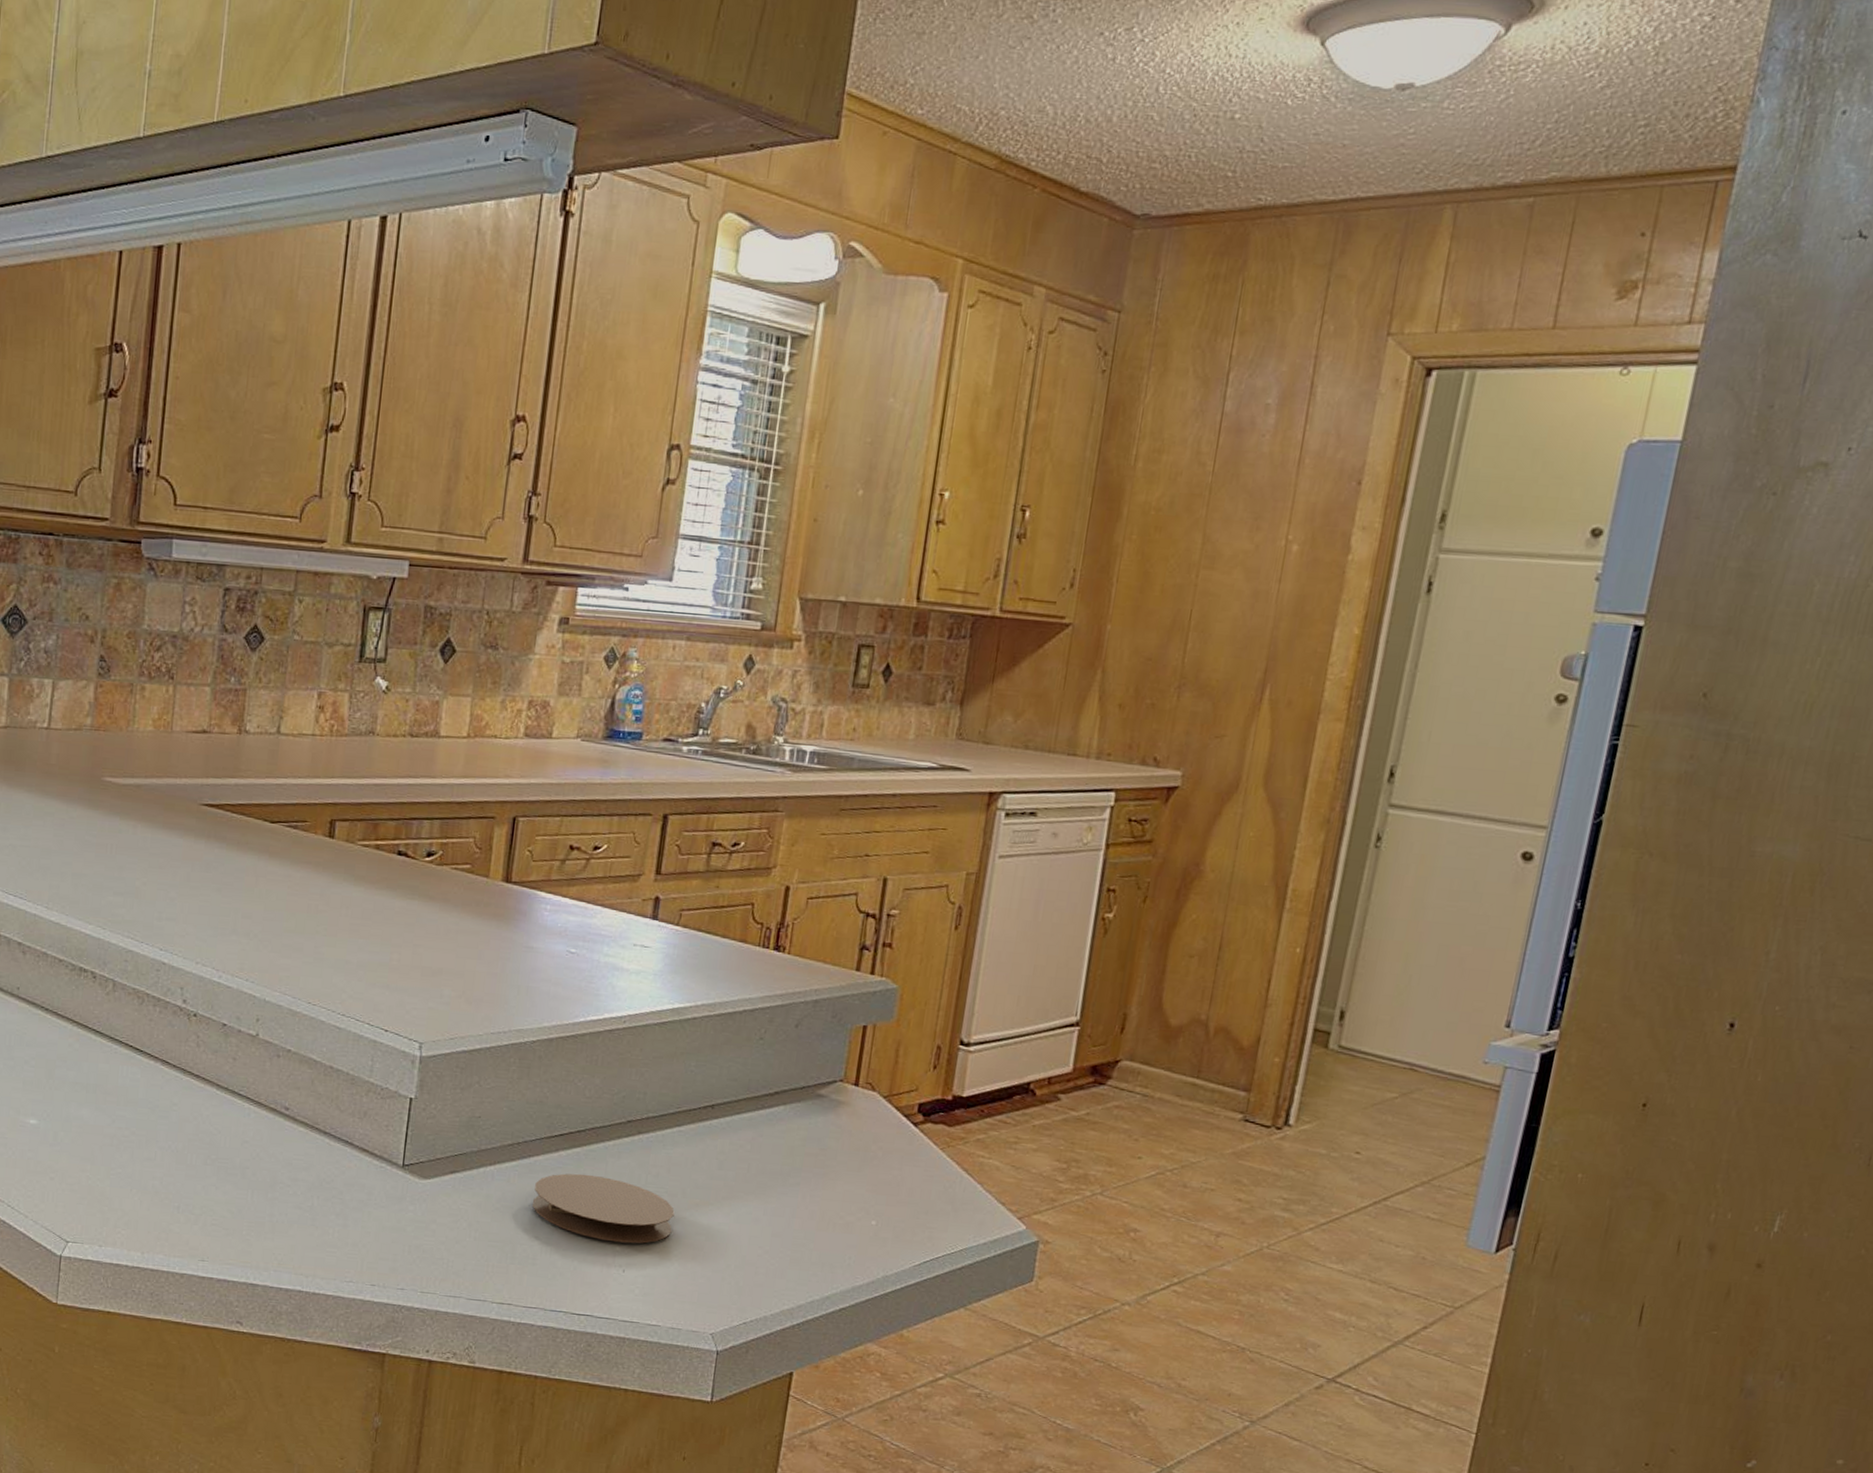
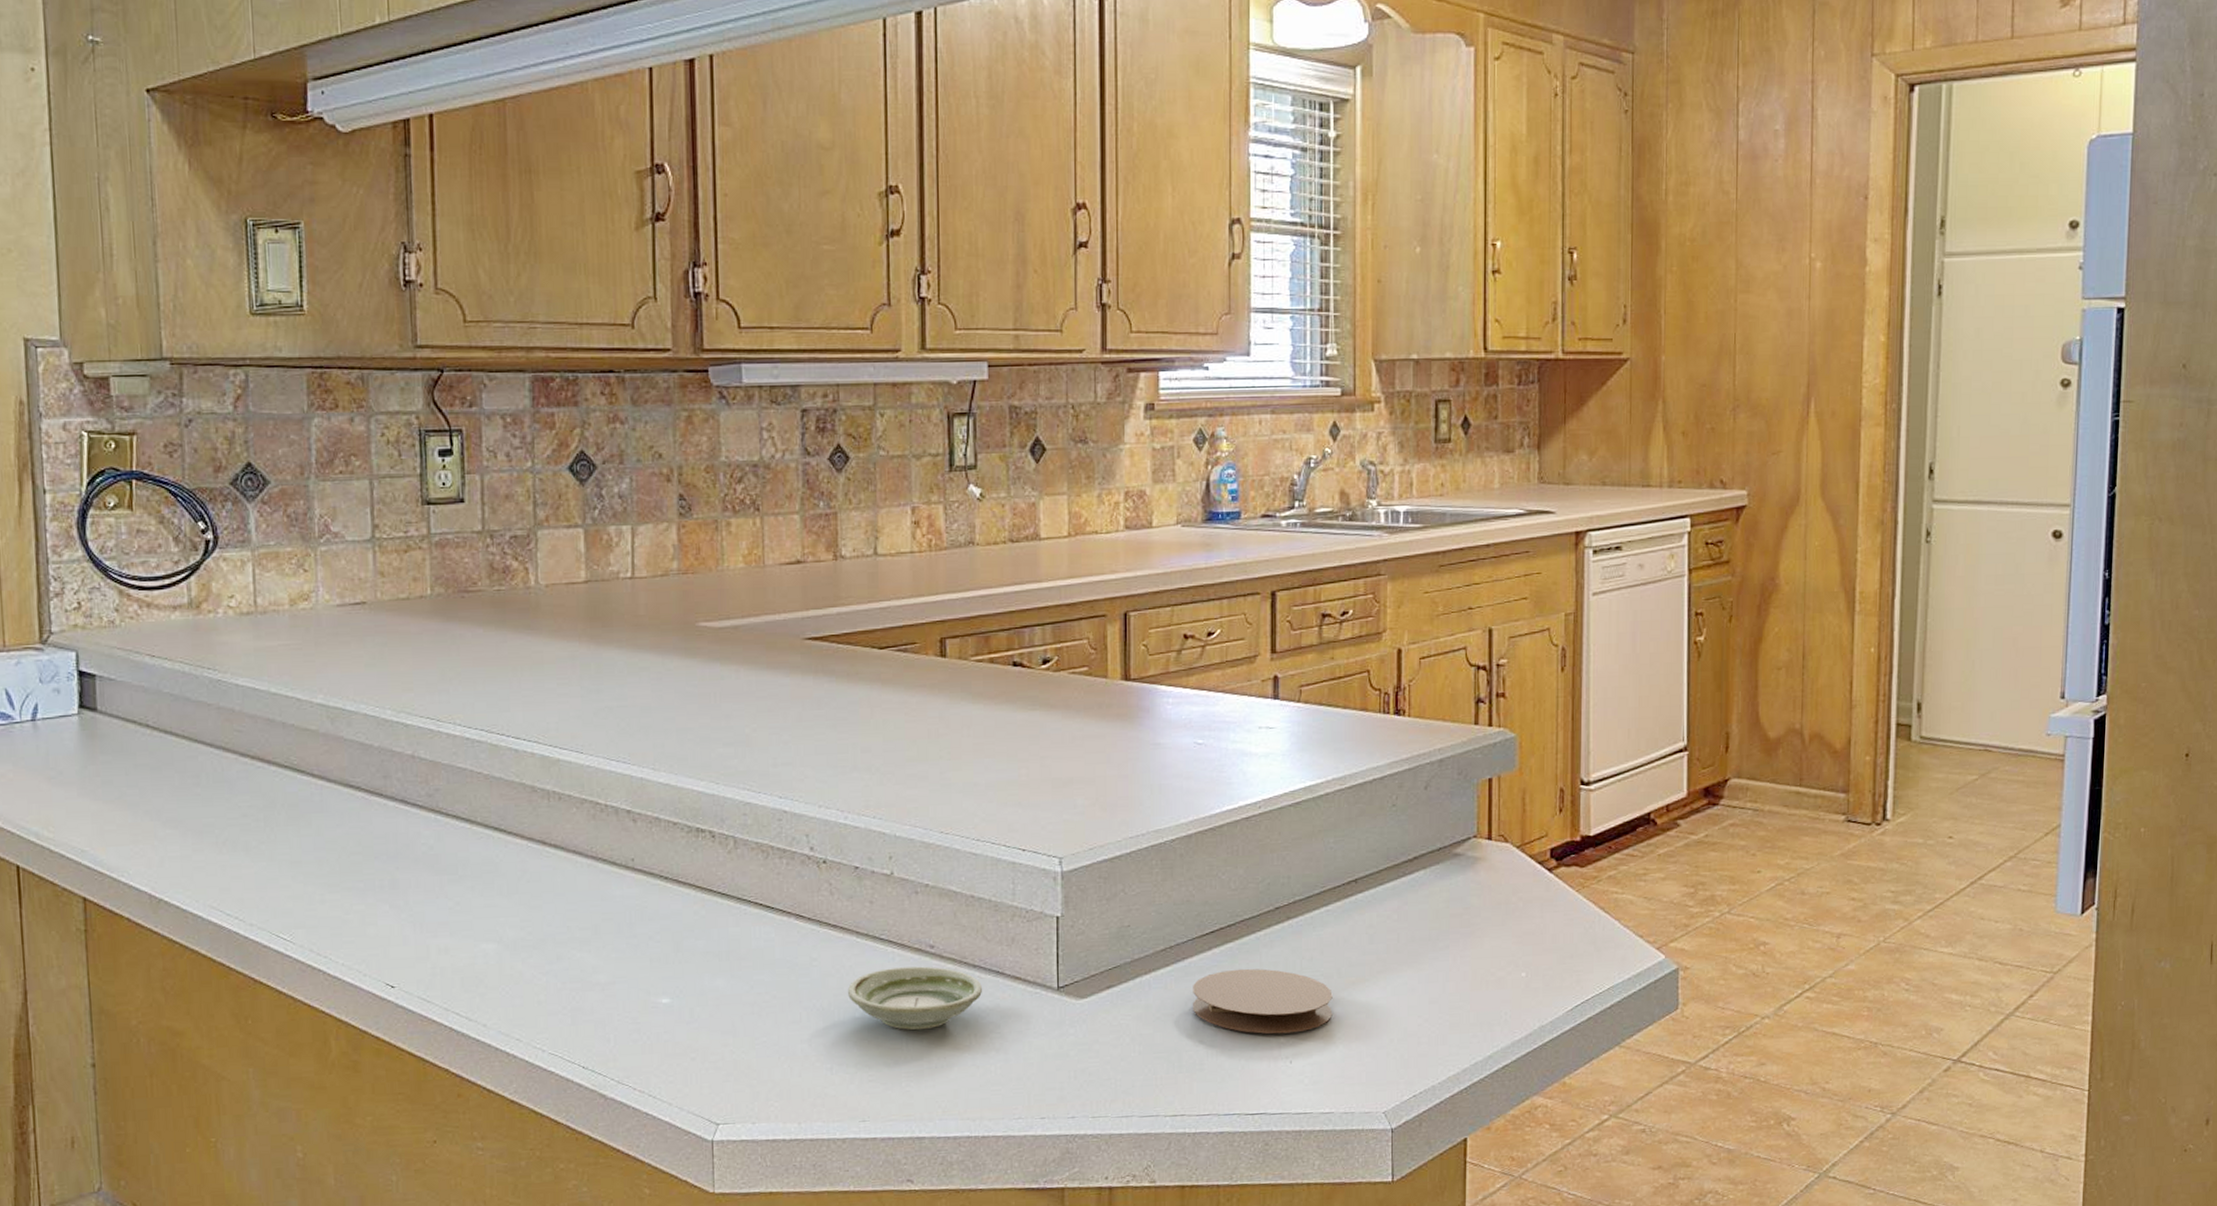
saucer: none [201,1122,331,1185] -> present [847,966,983,1030]

